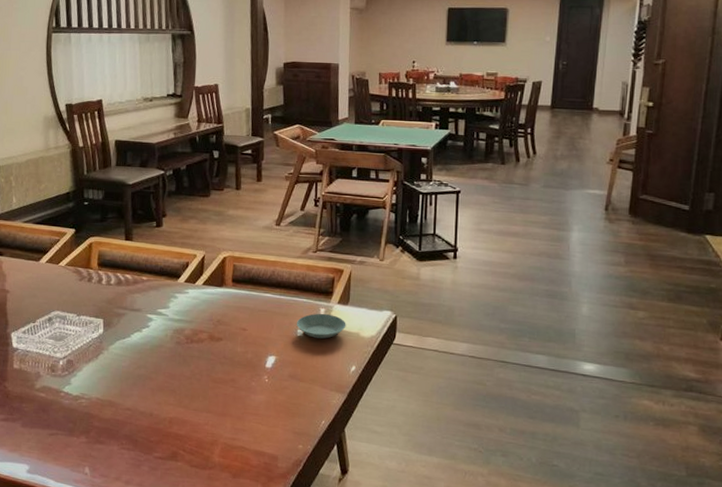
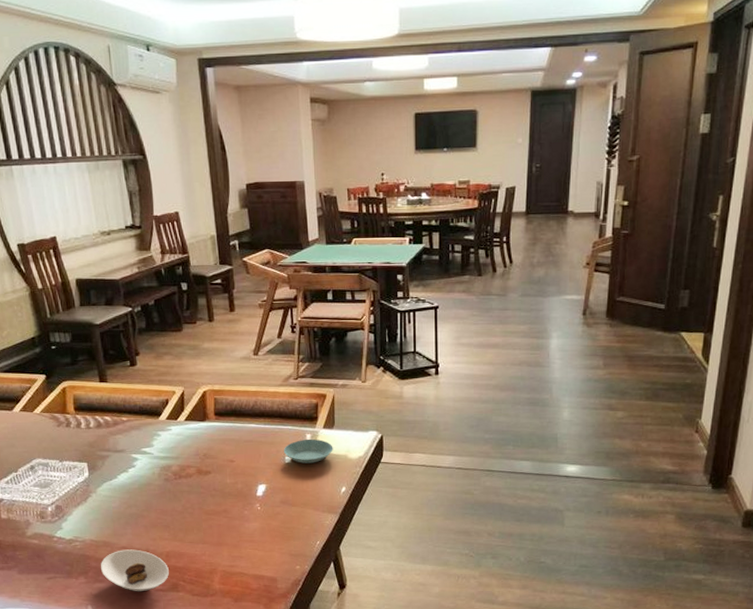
saucer: none [102,411,170,458] -> present [100,549,169,592]

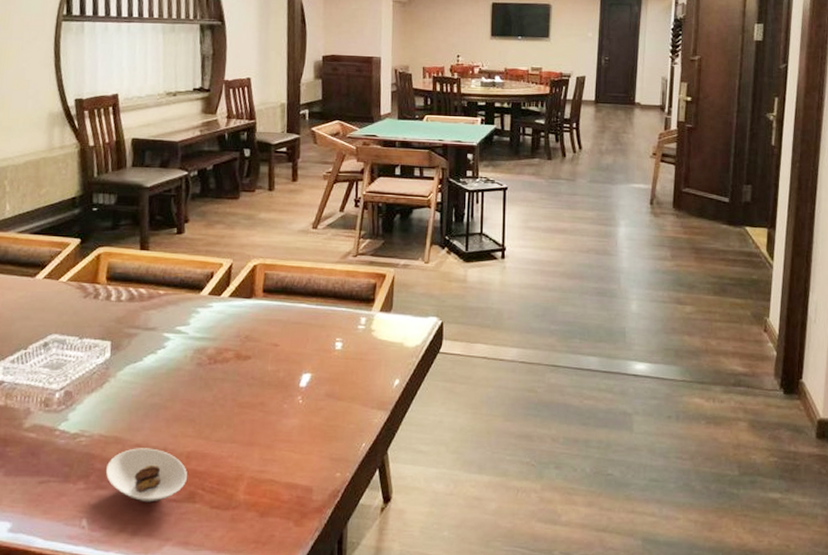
saucer: present [283,439,333,463] -> none [334,323,389,351]

